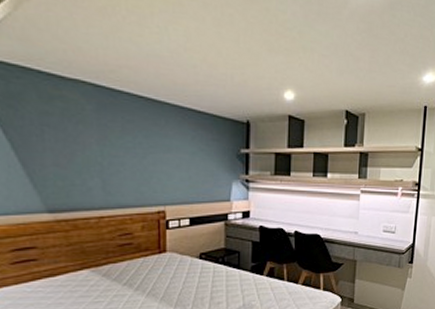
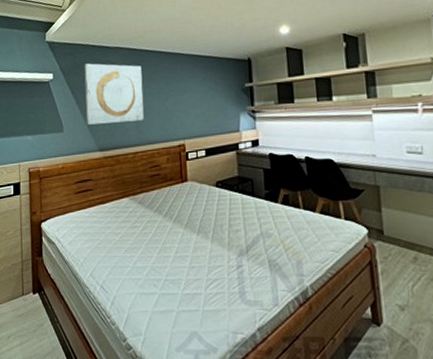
wall art: none [23,95,114,179] -> present [84,63,144,125]

